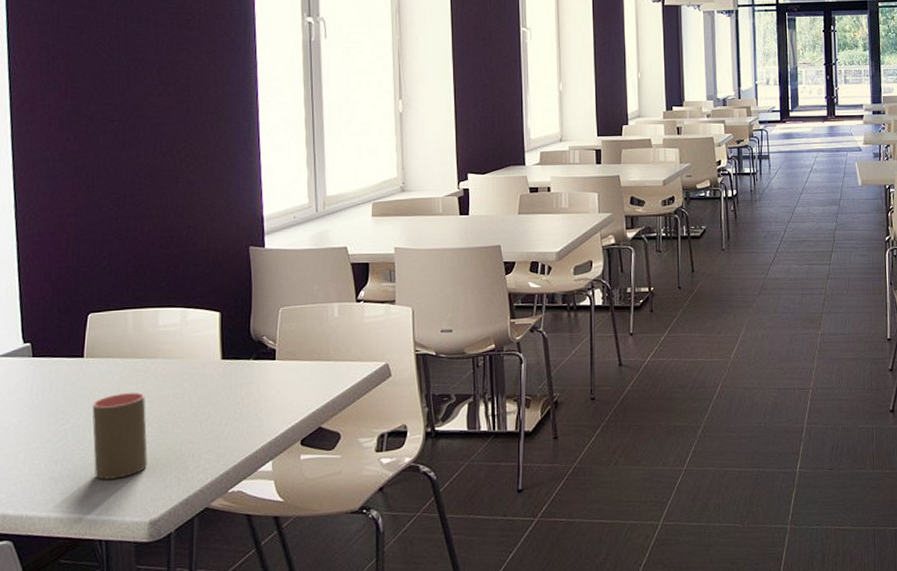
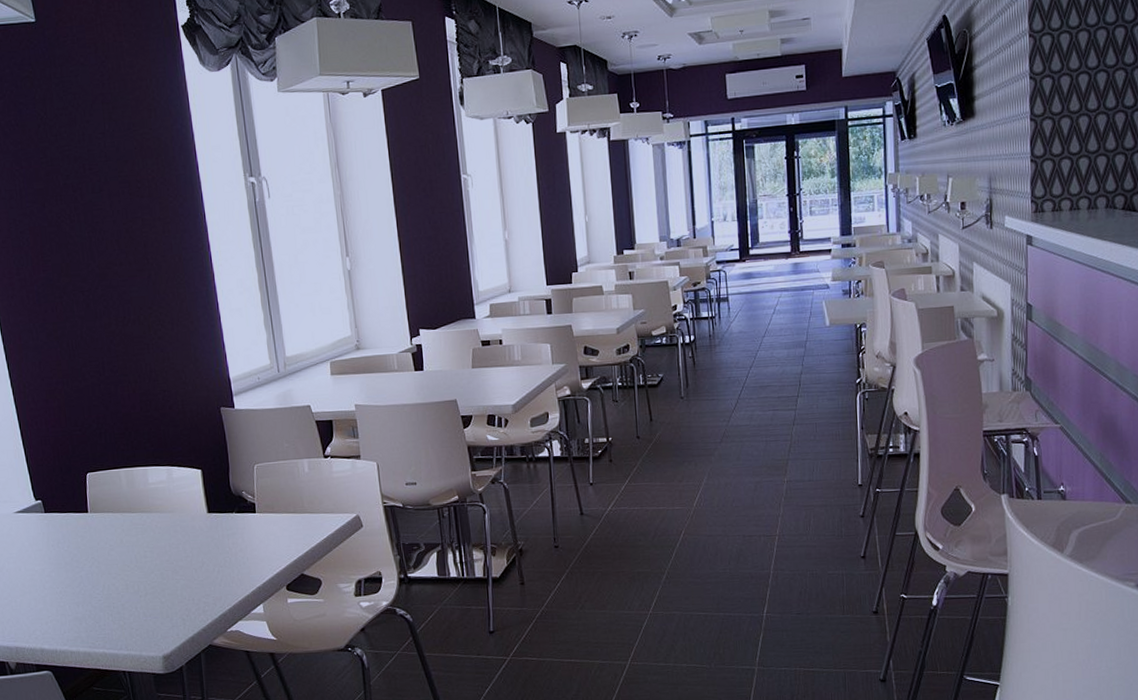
cup: present [92,392,148,480] -> none [101,543,155,620]

